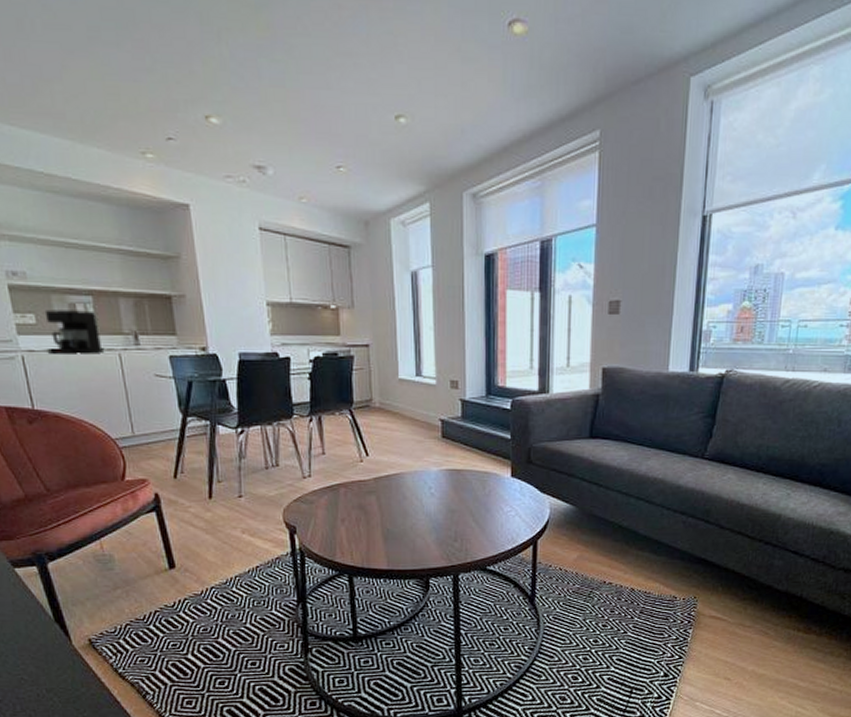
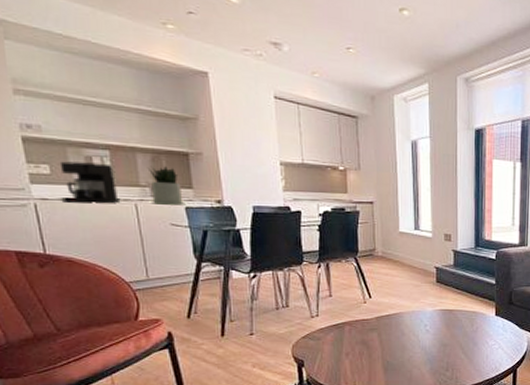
planter: none [130,311,169,354] -> present [147,166,185,205]

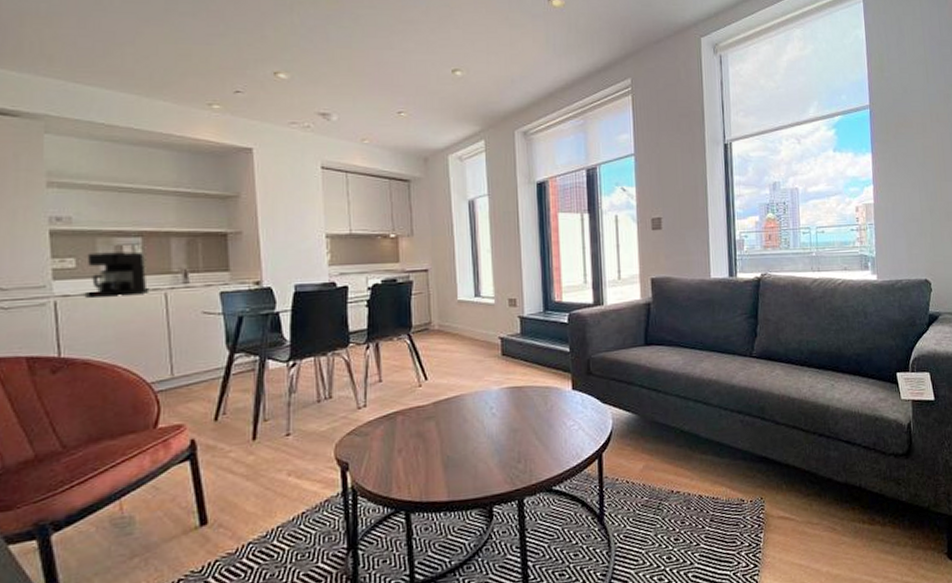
planter: present [147,166,185,205] -> none [181,249,220,292]

